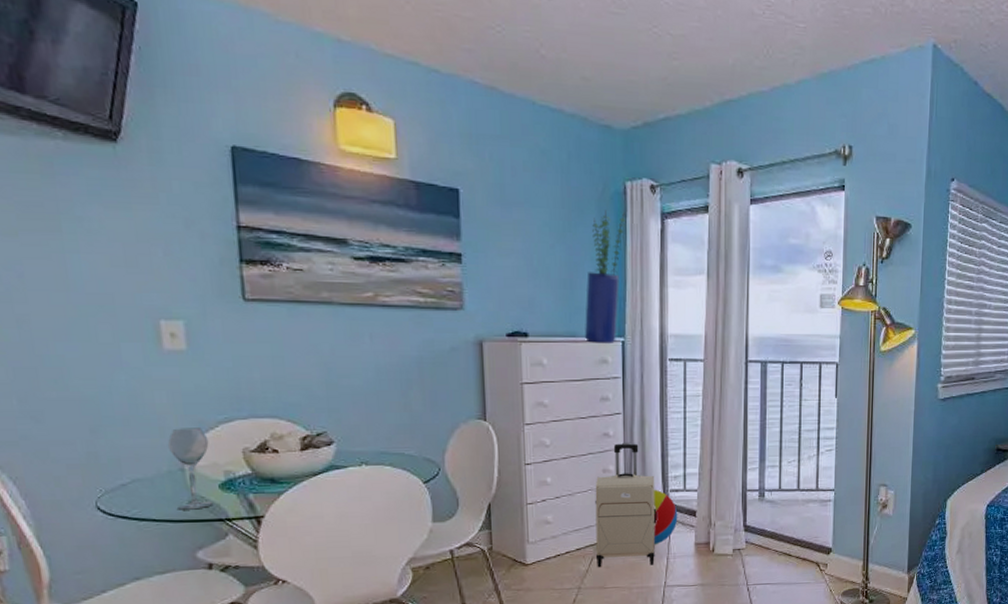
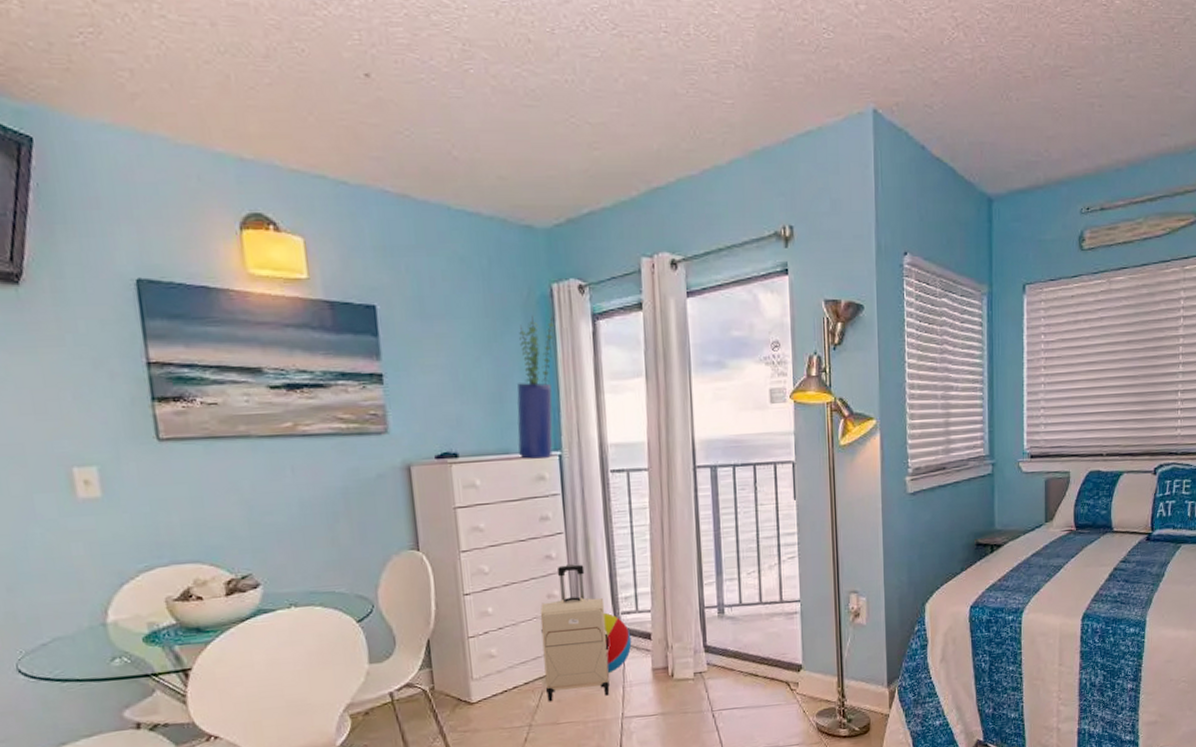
wineglass: present [167,428,212,510] -> none [86,578,137,668]

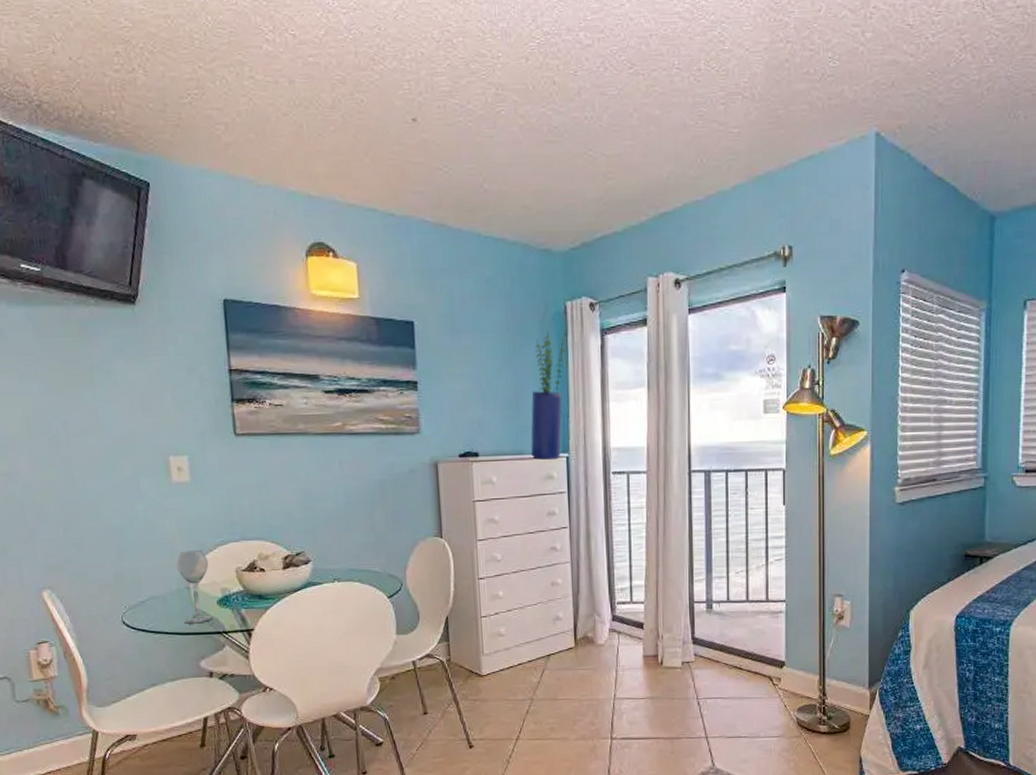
wineglass: none [86,578,137,668] -> present [176,550,212,624]
suitcase: present [540,563,610,702] -> none [544,555,605,680]
beach ball: present [602,612,632,674] -> none [600,601,626,658]

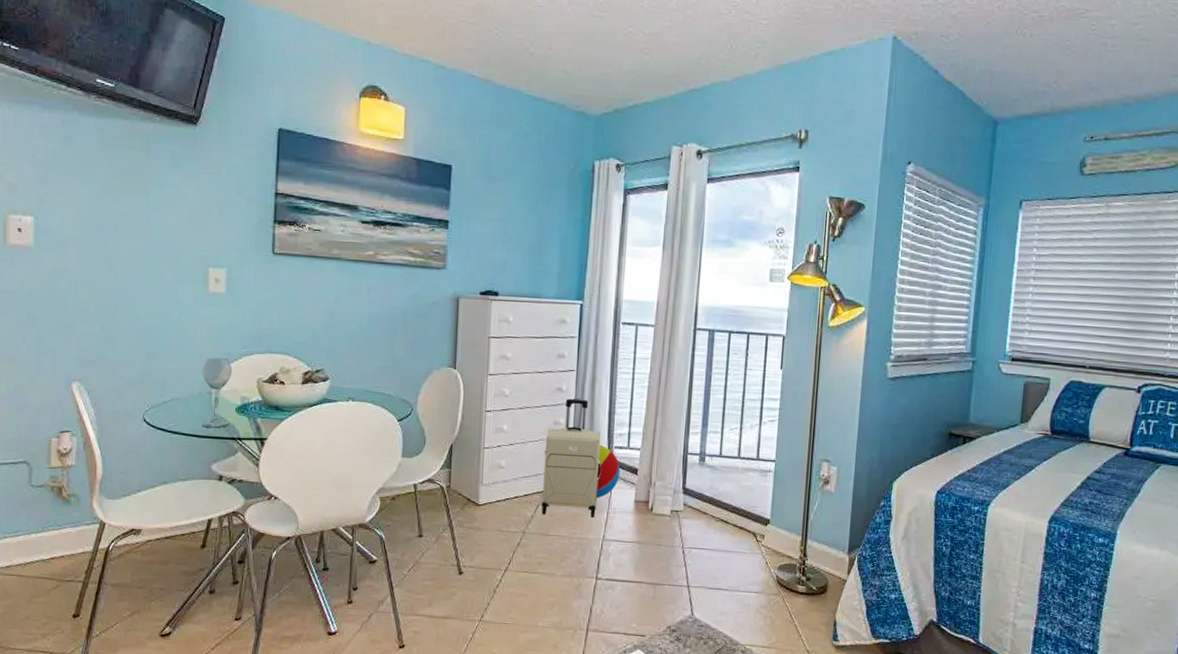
vase: present [531,330,567,461] -> none [548,185,592,306]
suitcase: none [544,555,605,680] -> present [541,397,601,518]
beach ball: none [600,601,626,658] -> present [595,444,621,499]

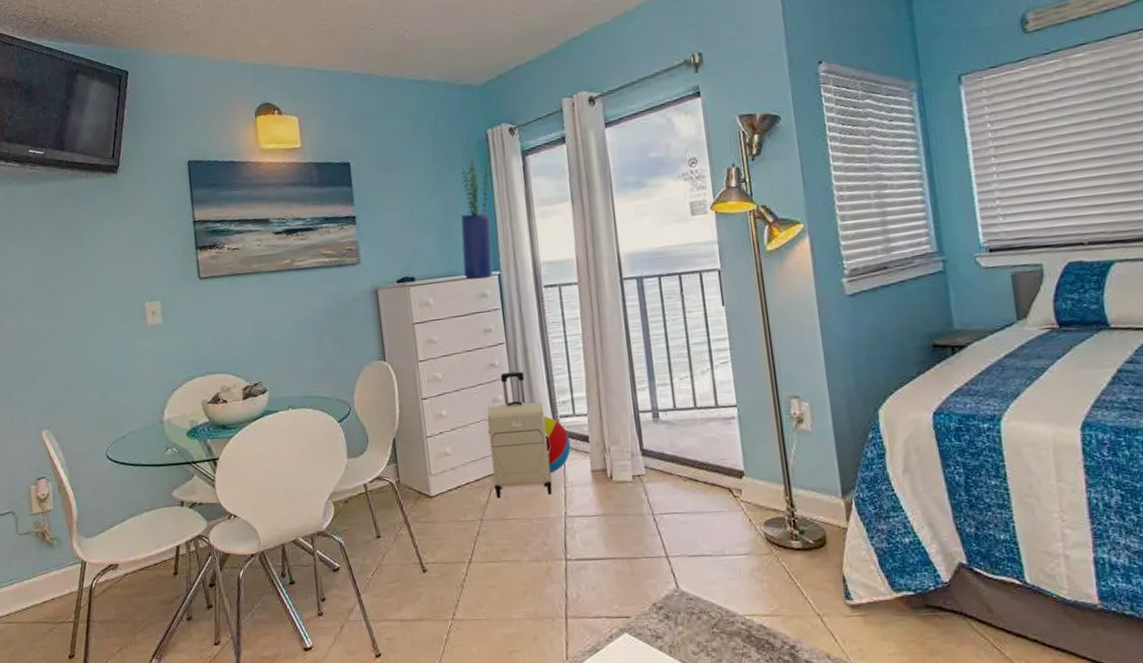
wineglass: present [201,357,233,428] -> none [151,386,182,456]
vase: none [548,185,592,306] -> present [461,156,493,280]

